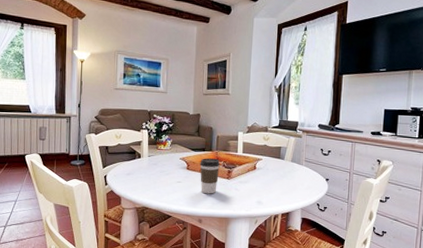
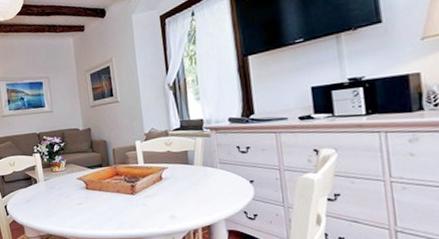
coffee cup: present [200,158,221,194] -> none [98,173,122,214]

